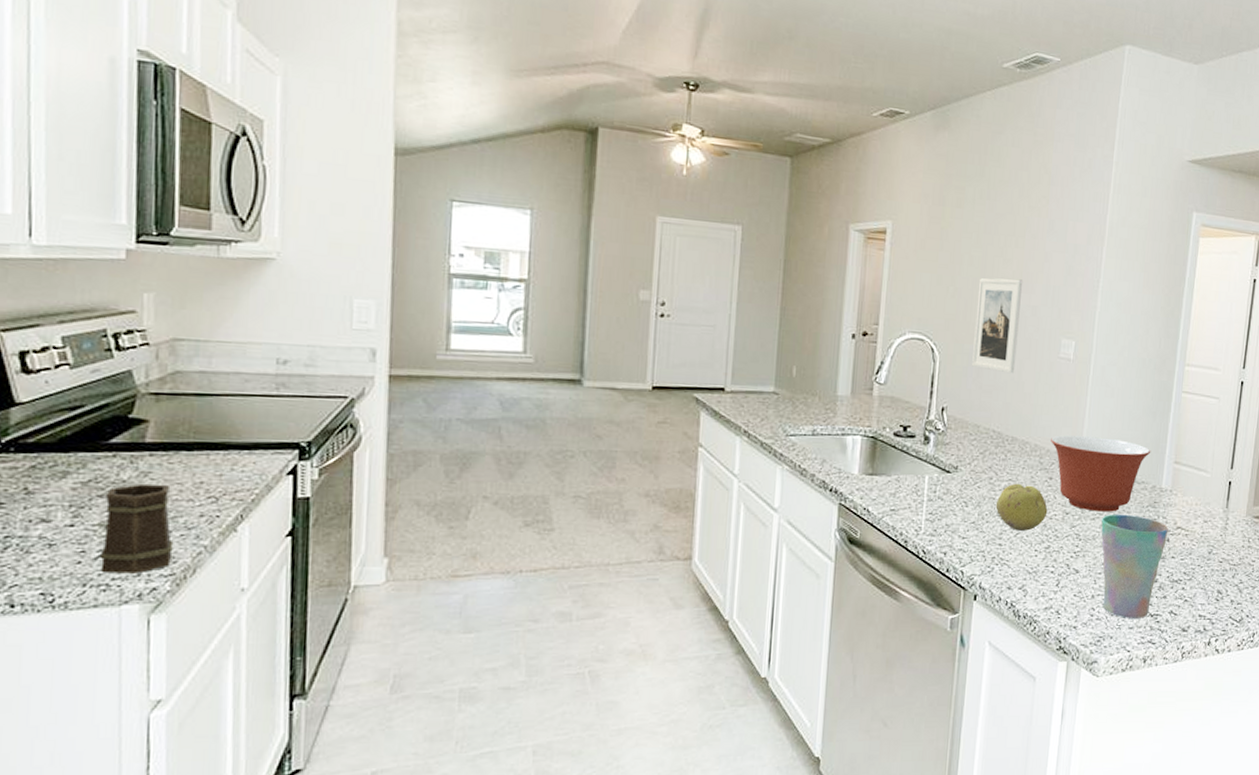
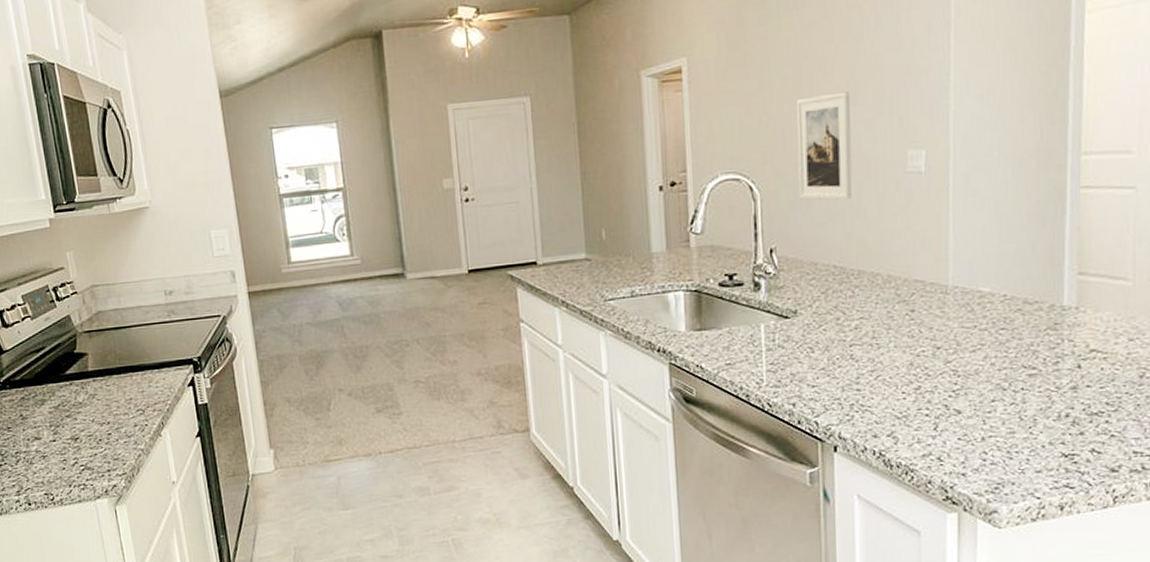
mug: present [99,483,174,574] -> none [71,403,123,476]
fruit: present [995,483,1048,531] -> none [847,320,913,373]
mixing bowl: present [1051,435,1151,512] -> none [907,256,1044,343]
cup: present [1101,515,1169,618] -> none [985,342,1078,461]

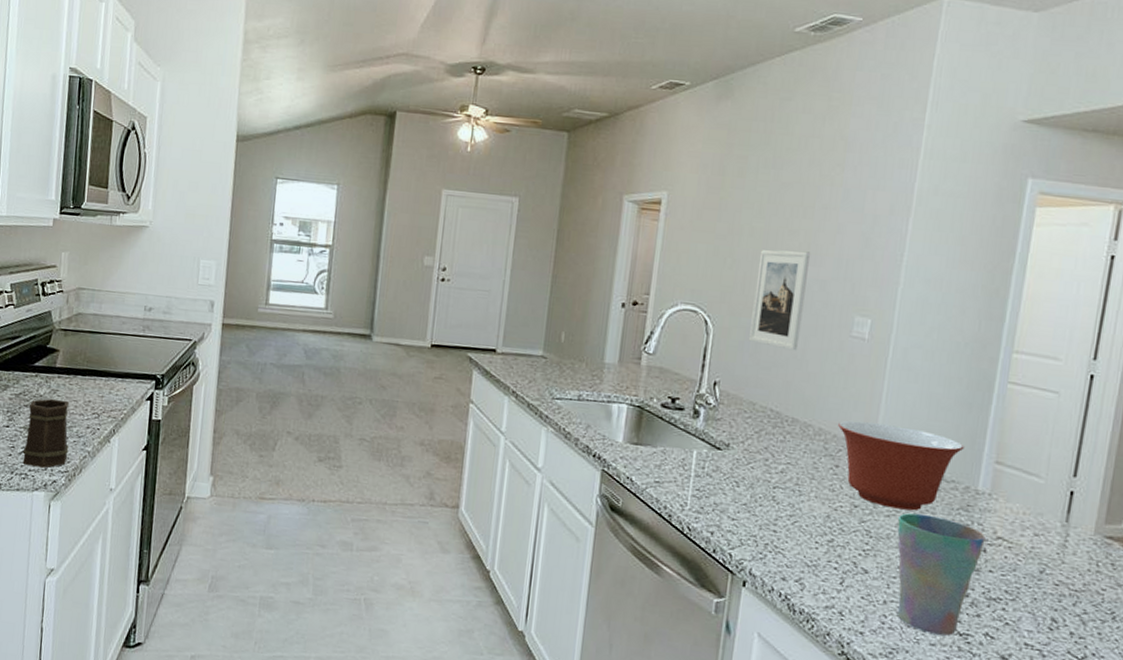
mug: none [71,403,123,476] -> present [22,398,69,468]
mixing bowl: none [907,256,1044,343] -> present [838,420,965,511]
cup: none [985,342,1078,461] -> present [897,513,986,636]

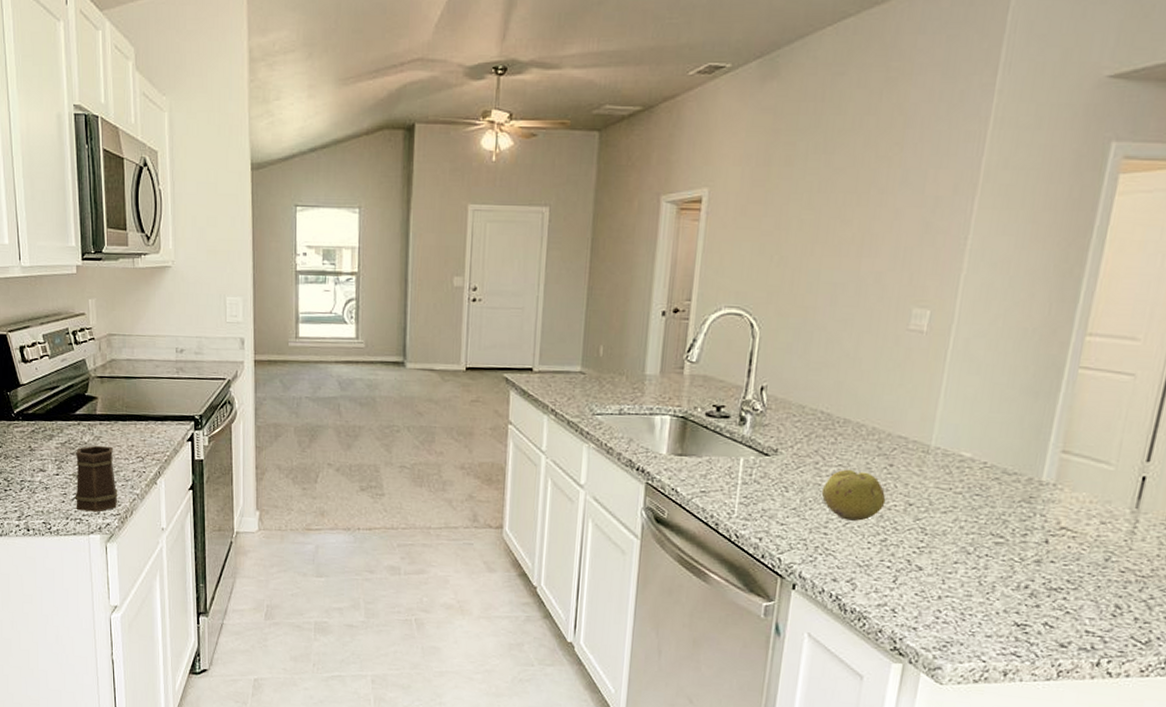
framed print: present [749,250,811,351] -> none [798,242,866,349]
fruit: none [771,467,833,520] -> present [821,469,886,521]
mixing bowl: present [838,420,965,511] -> none [893,417,1029,506]
cup: present [897,513,986,636] -> none [952,508,1048,627]

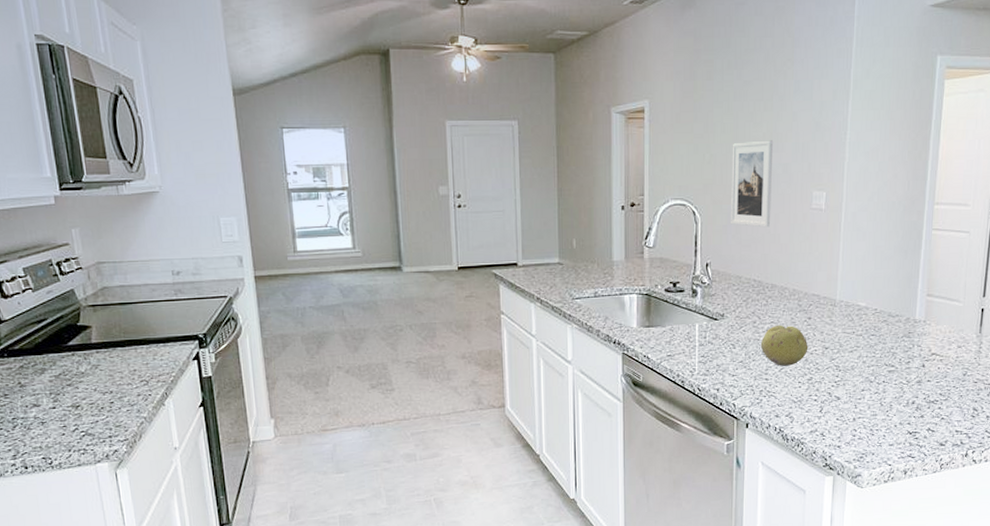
mug: present [75,445,118,512] -> none [72,373,125,441]
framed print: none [798,242,866,349] -> present [731,140,774,228]

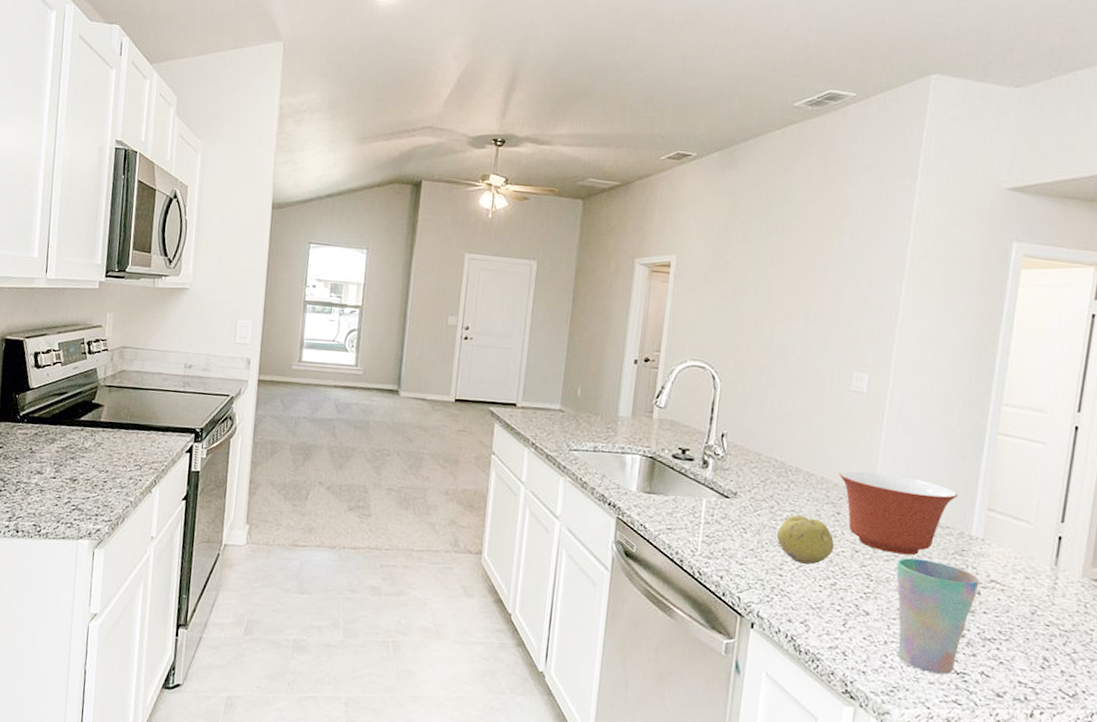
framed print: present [731,140,774,228] -> none [754,309,812,405]
mixing bowl: none [808,278,904,345] -> present [839,470,958,556]
cup: none [859,346,923,437] -> present [896,558,980,675]

